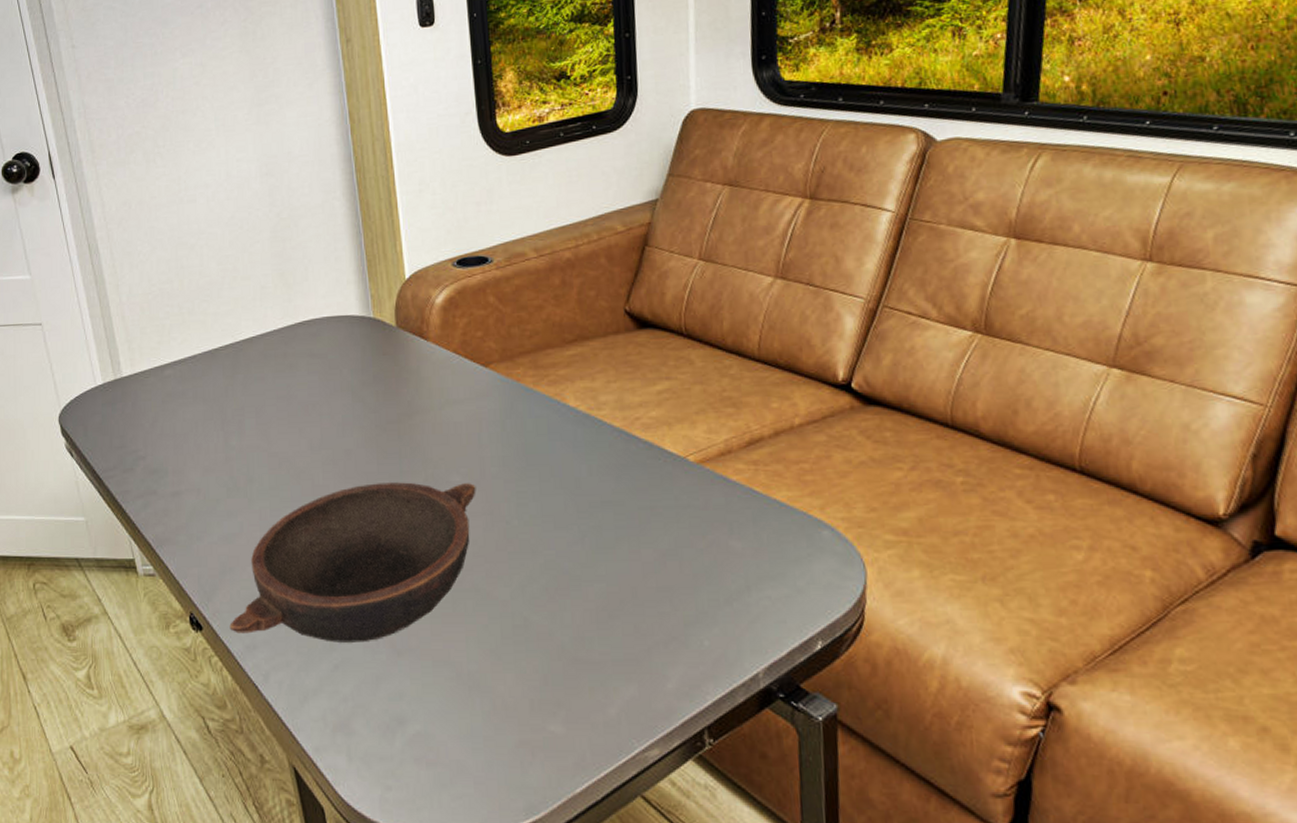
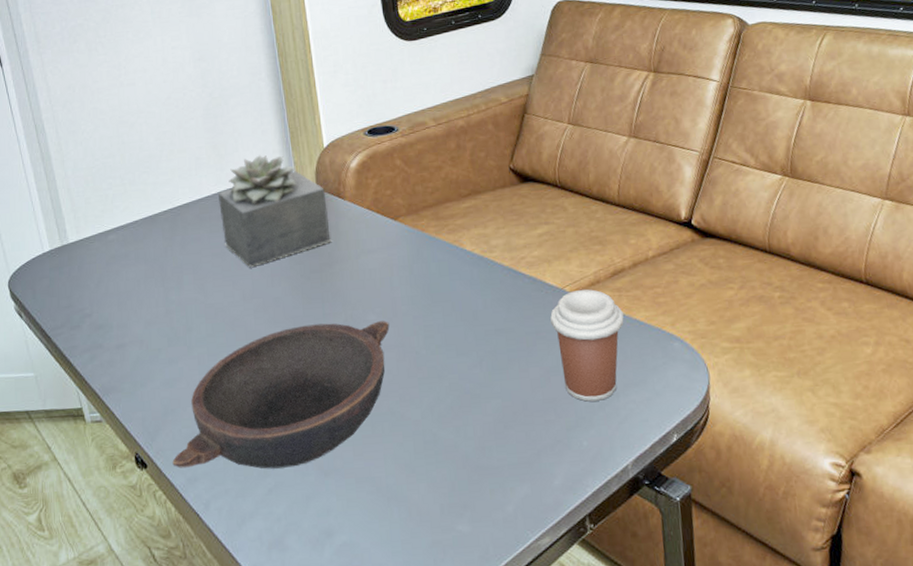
succulent plant: none [285,285,412,413] -> present [218,155,332,267]
coffee cup: none [669,459,761,594] -> present [550,289,624,402]

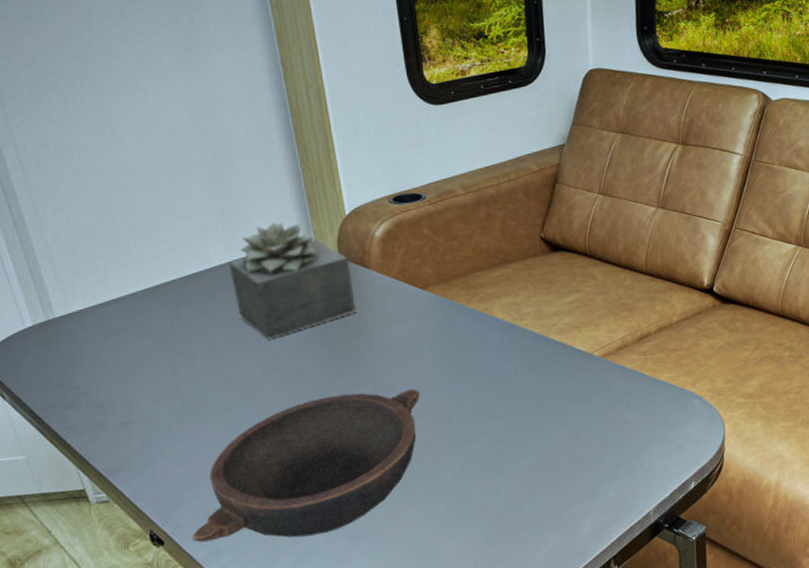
coffee cup: present [550,289,624,402] -> none [579,353,649,457]

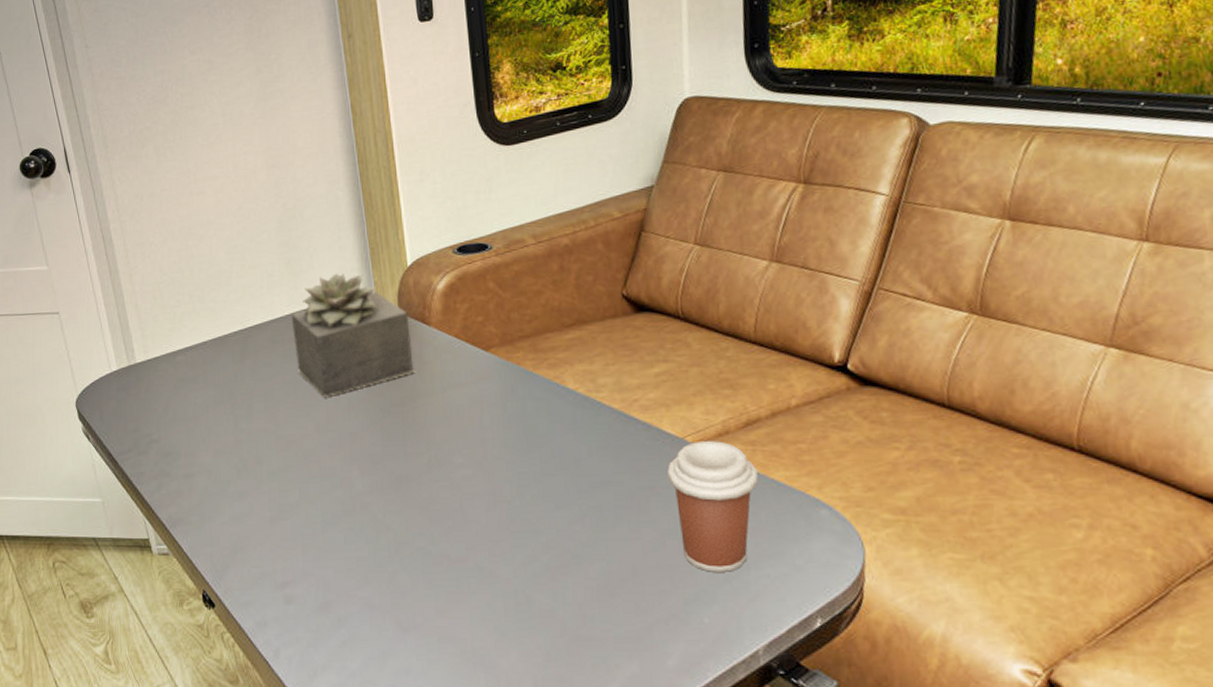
bowl: present [192,389,420,543] -> none [241,463,479,620]
coffee cup: none [579,353,649,457] -> present [667,440,758,572]

